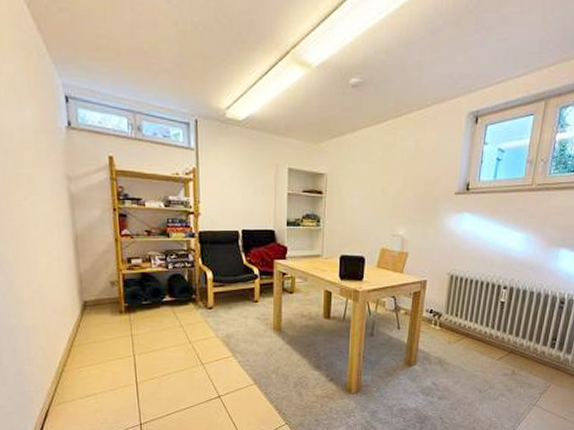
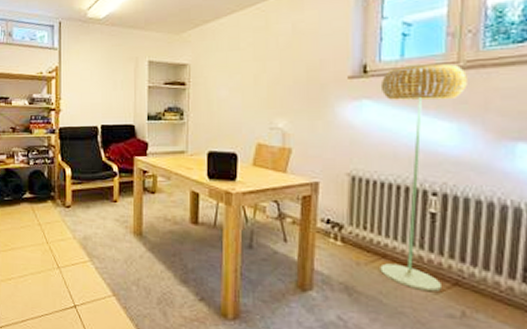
floor lamp: none [464,186,536,359] -> present [380,64,467,292]

